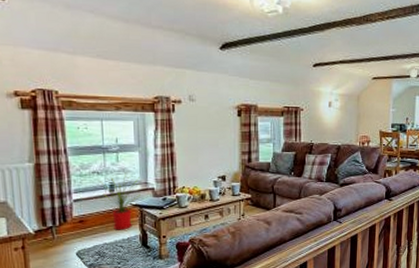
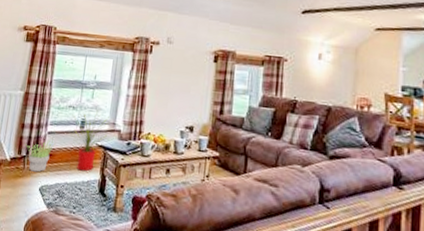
potted plant: none [48,208,86,240] -> present [25,141,56,172]

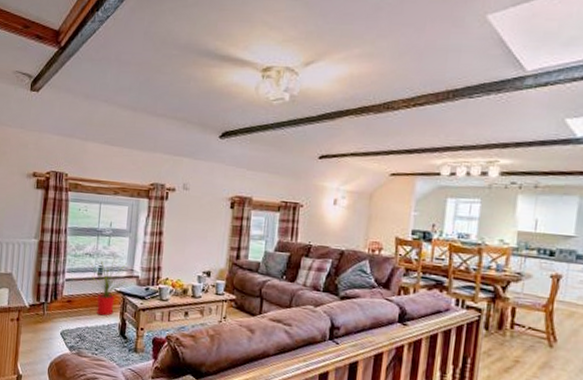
potted plant: present [25,141,56,172] -> none [43,288,75,318]

